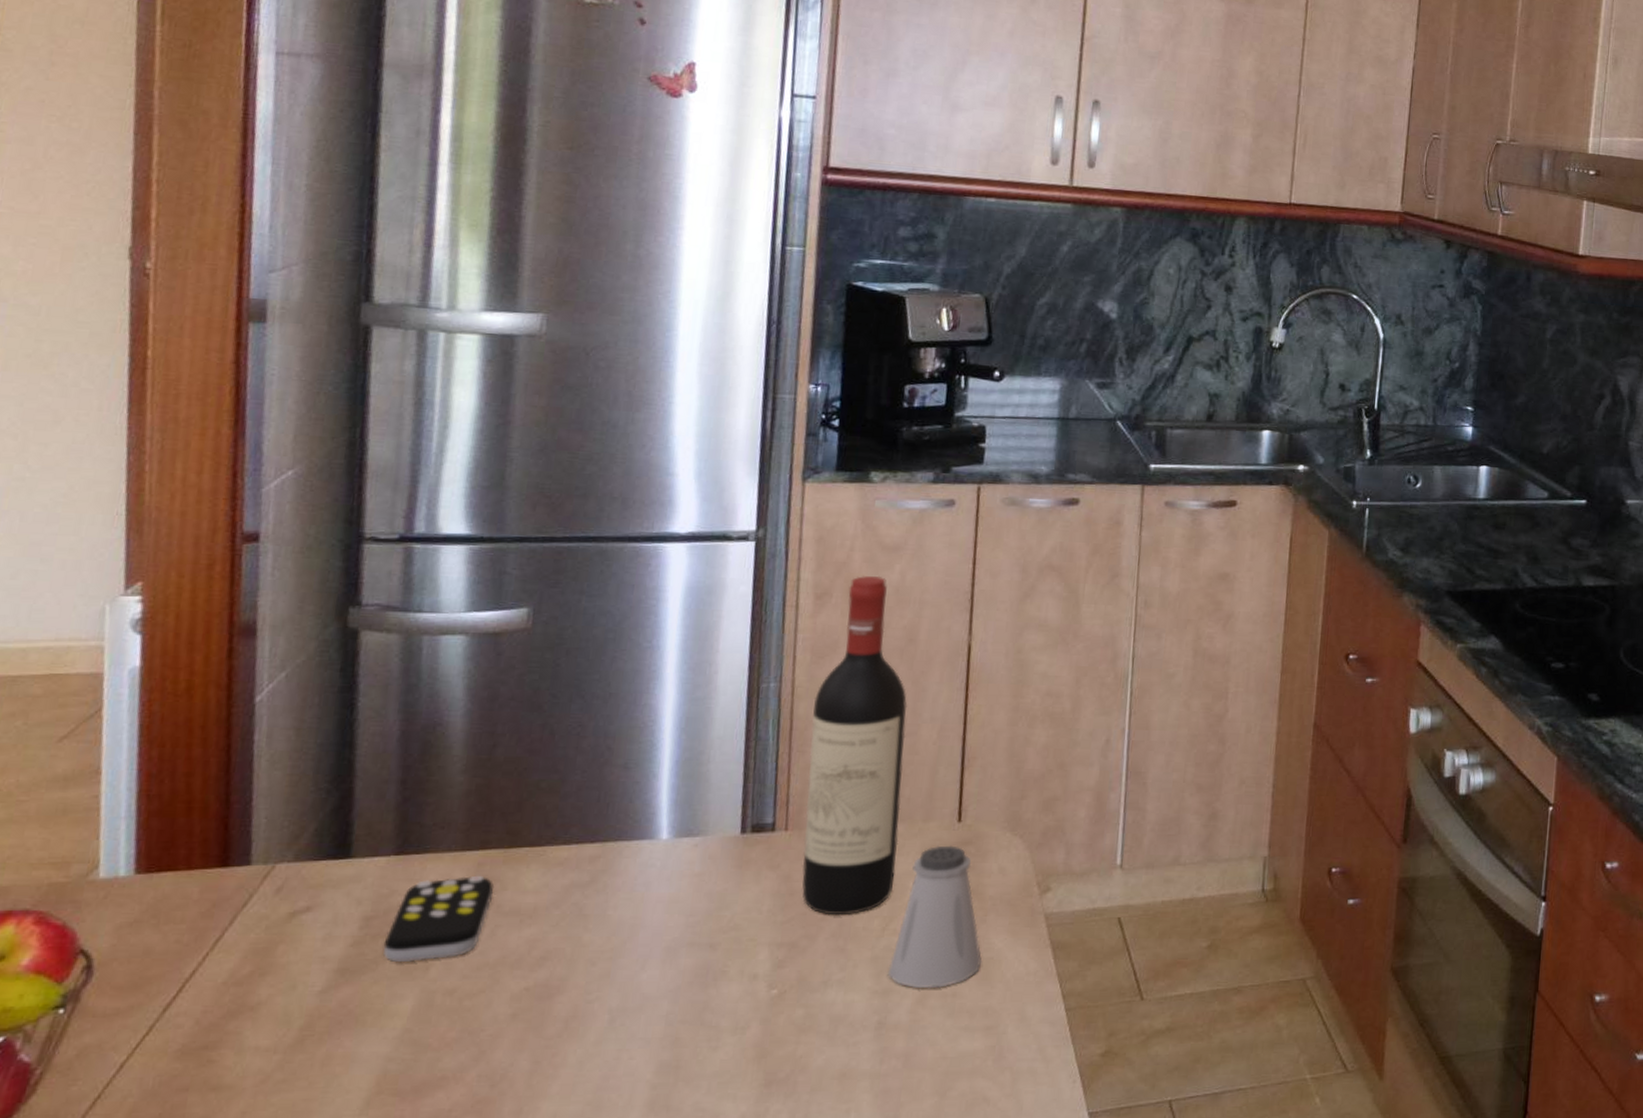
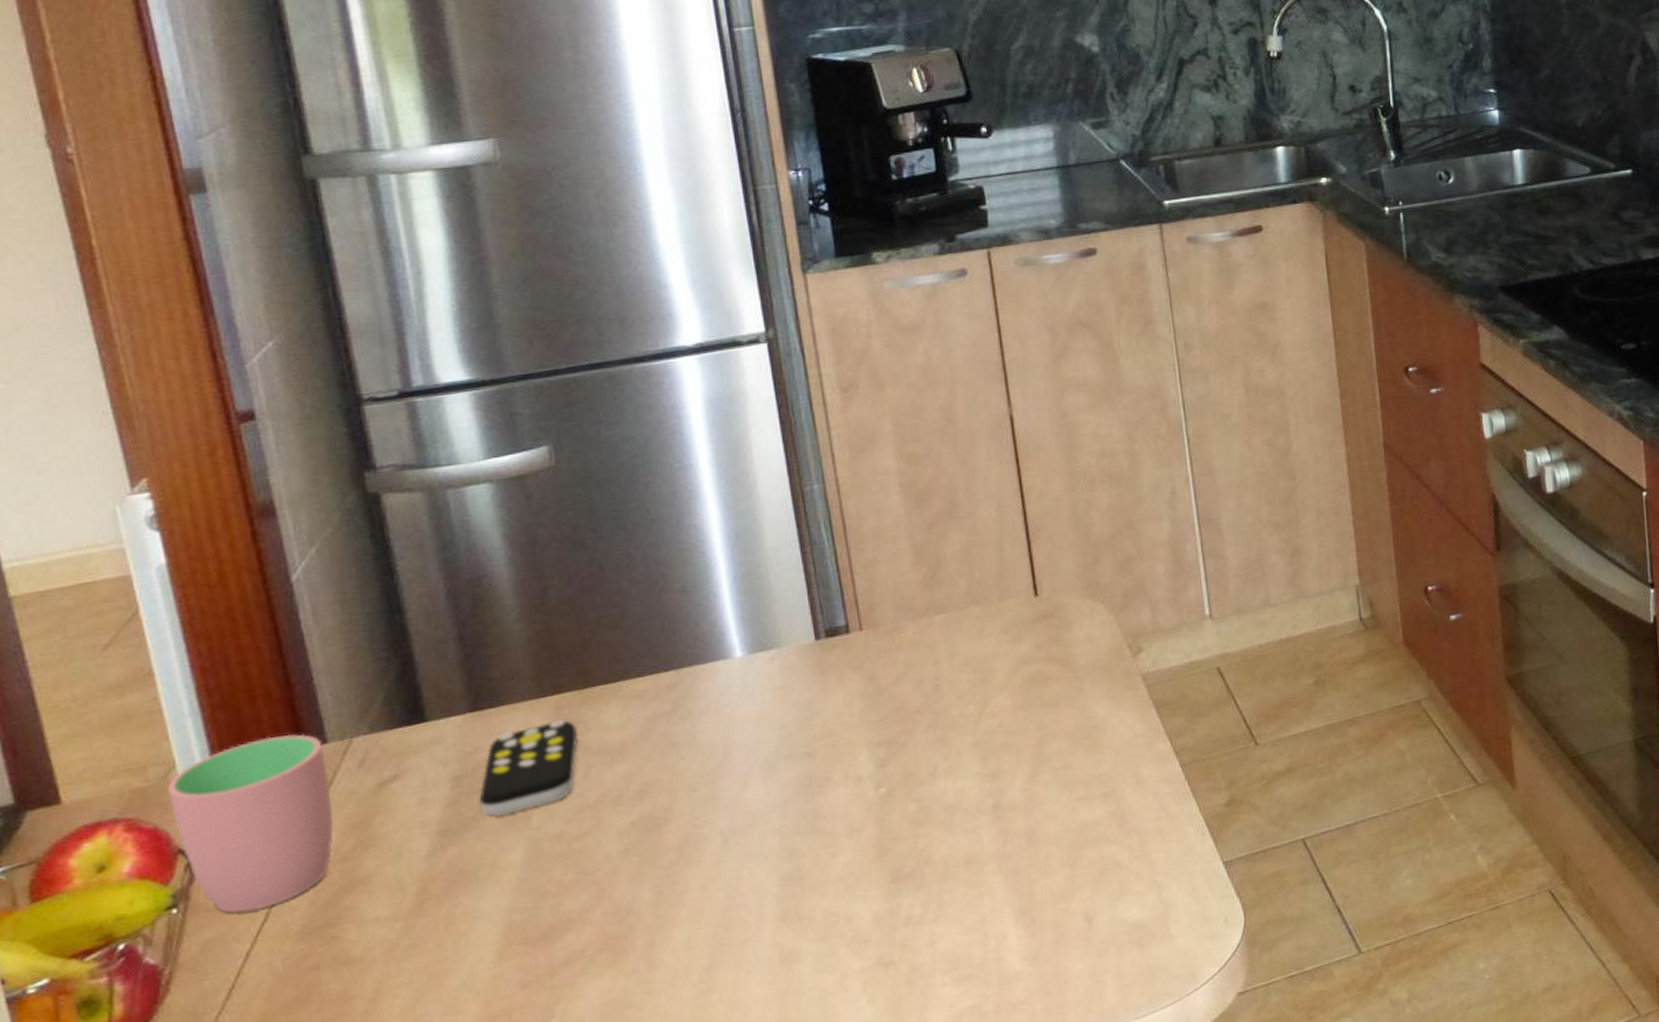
cup: none [83,850,246,1022] -> present [168,733,333,913]
wine bottle: present [802,575,908,916] -> none [862,359,983,708]
saltshaker: present [887,845,982,989] -> none [992,620,1087,767]

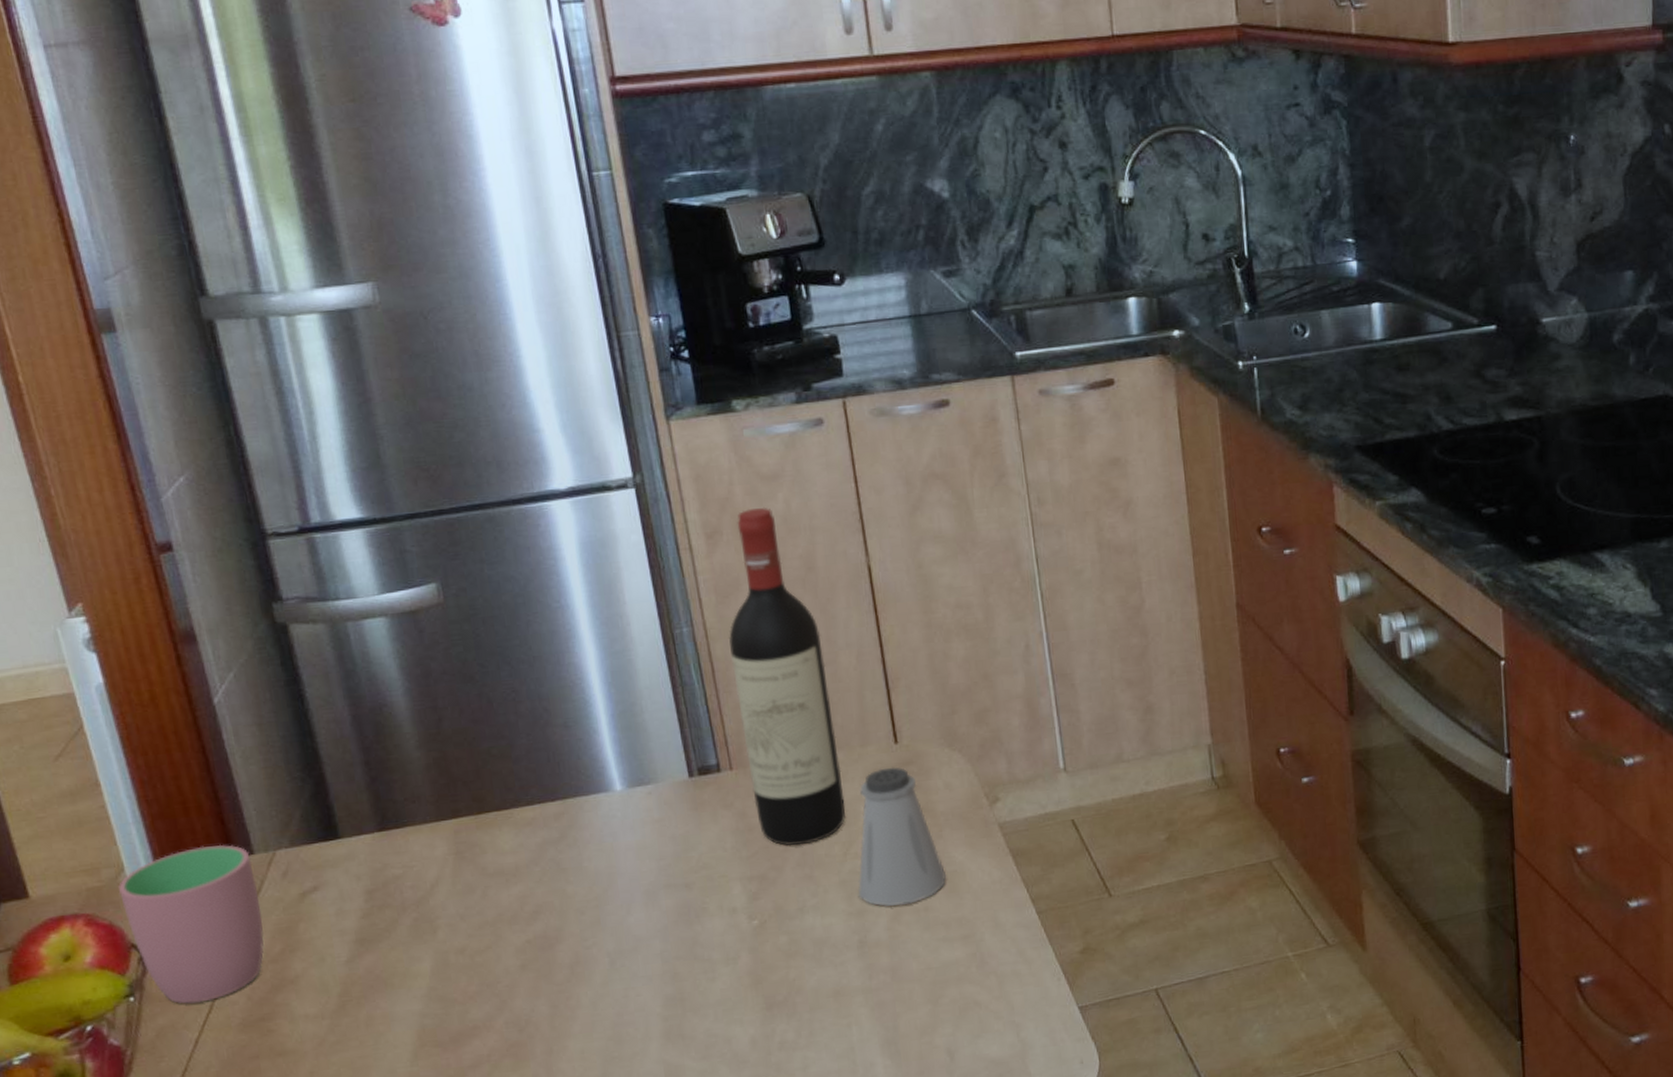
remote control: present [479,719,579,817] -> none [390,842,476,929]
wine bottle: none [862,359,983,708] -> present [729,507,847,846]
saltshaker: none [992,620,1087,767] -> present [857,767,947,906]

